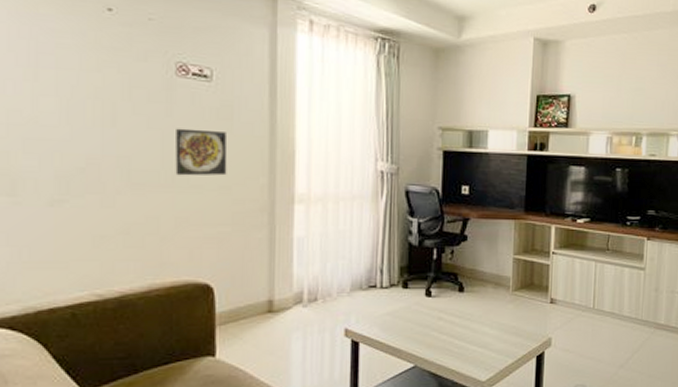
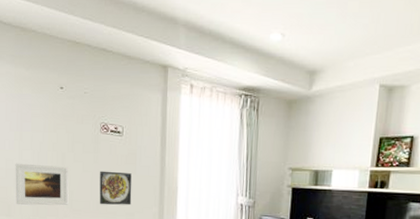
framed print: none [24,115,124,179] -> present [15,163,69,206]

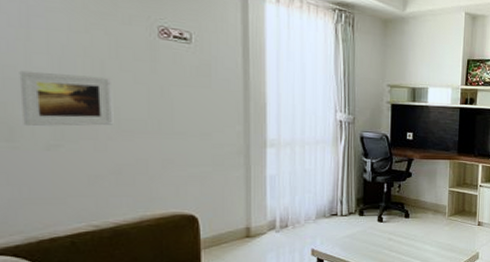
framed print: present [99,171,132,206] -> none [160,83,207,124]

